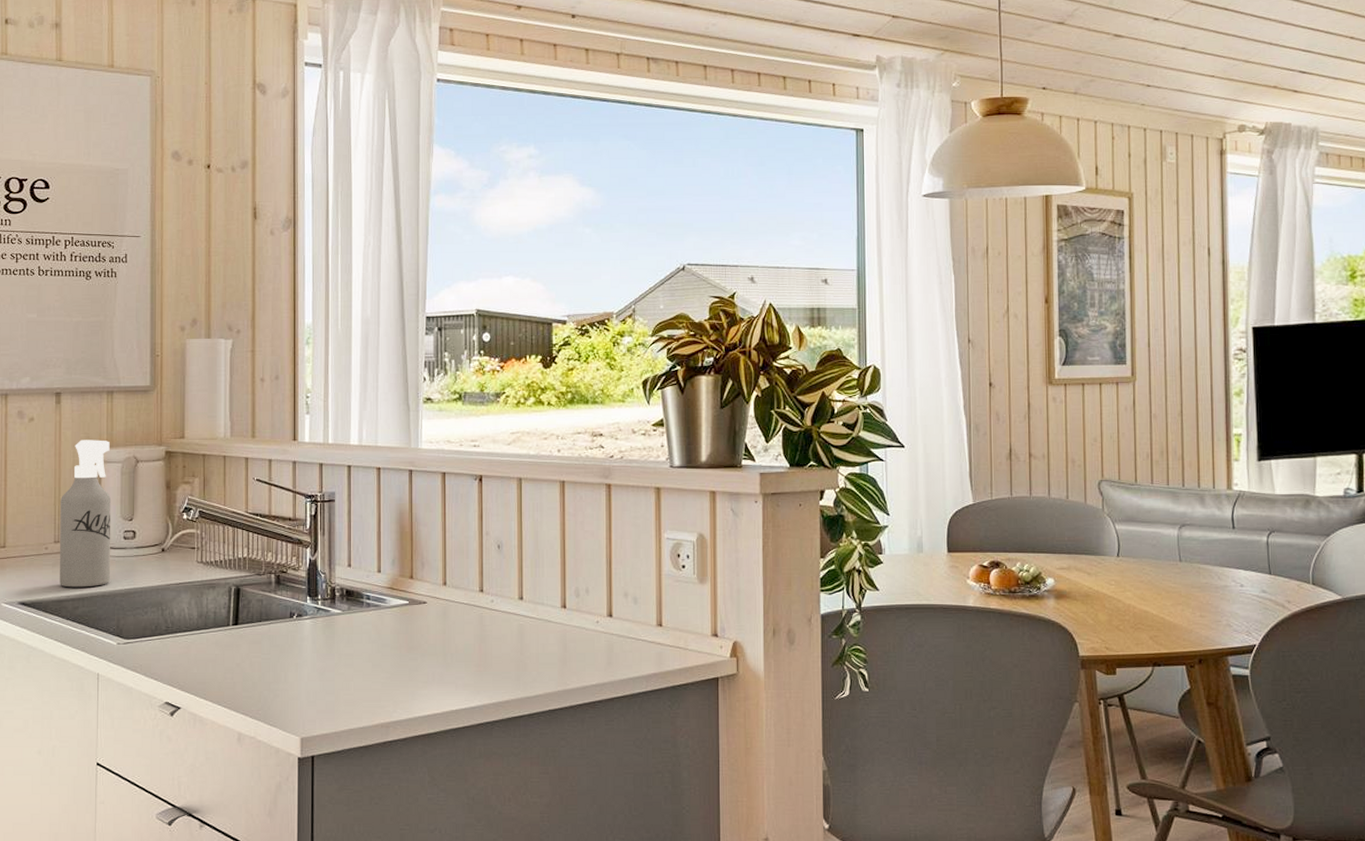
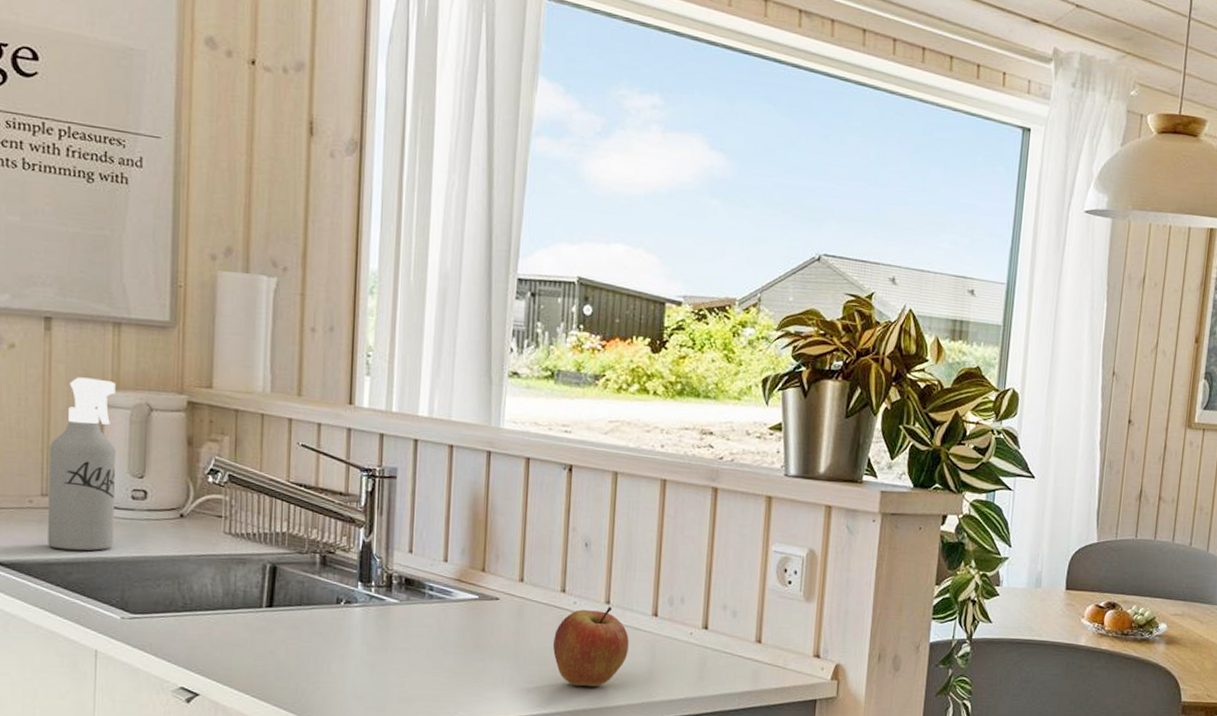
apple: none [476,602,542,679] -> present [553,607,629,687]

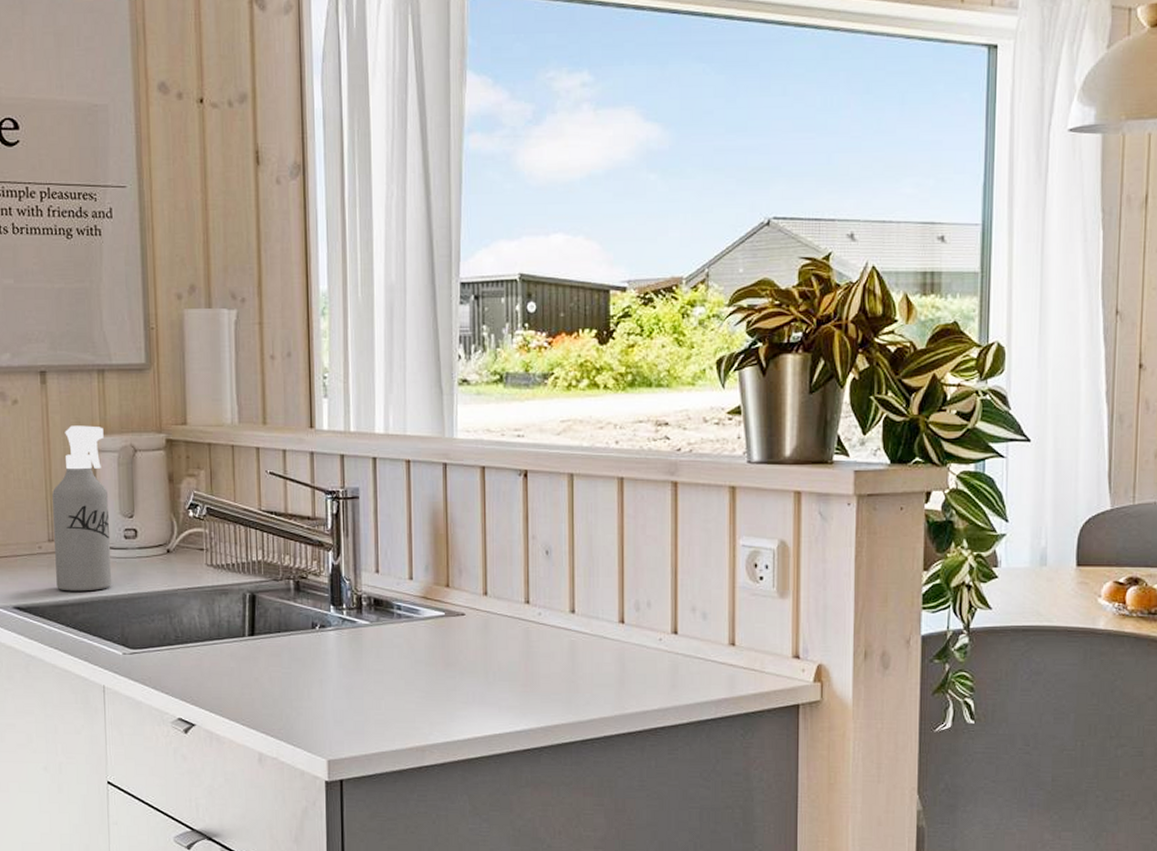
apple: present [553,607,629,687] -> none [521,616,597,701]

